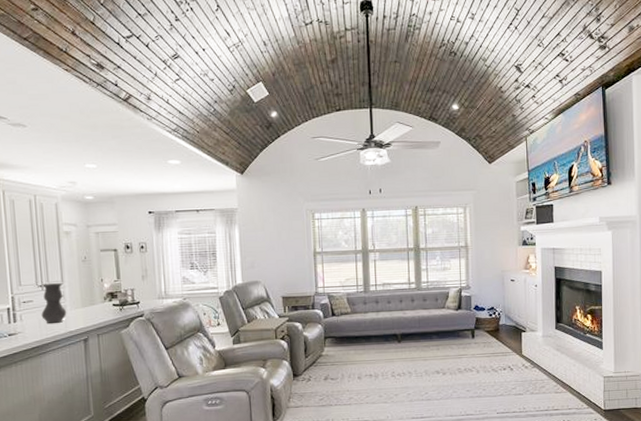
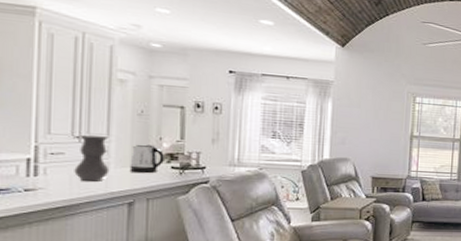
kettle: none [81,286,107,313] -> present [129,144,164,174]

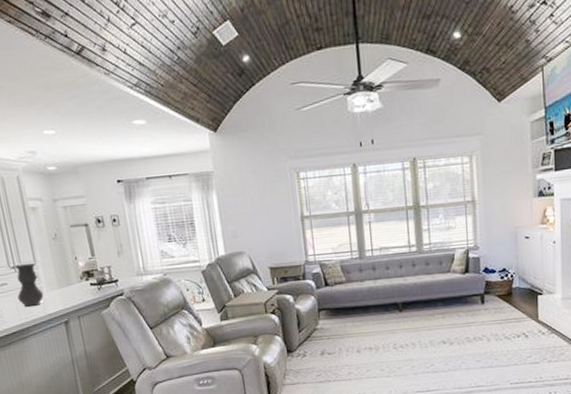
kettle: present [129,144,164,174] -> none [55,265,83,294]

